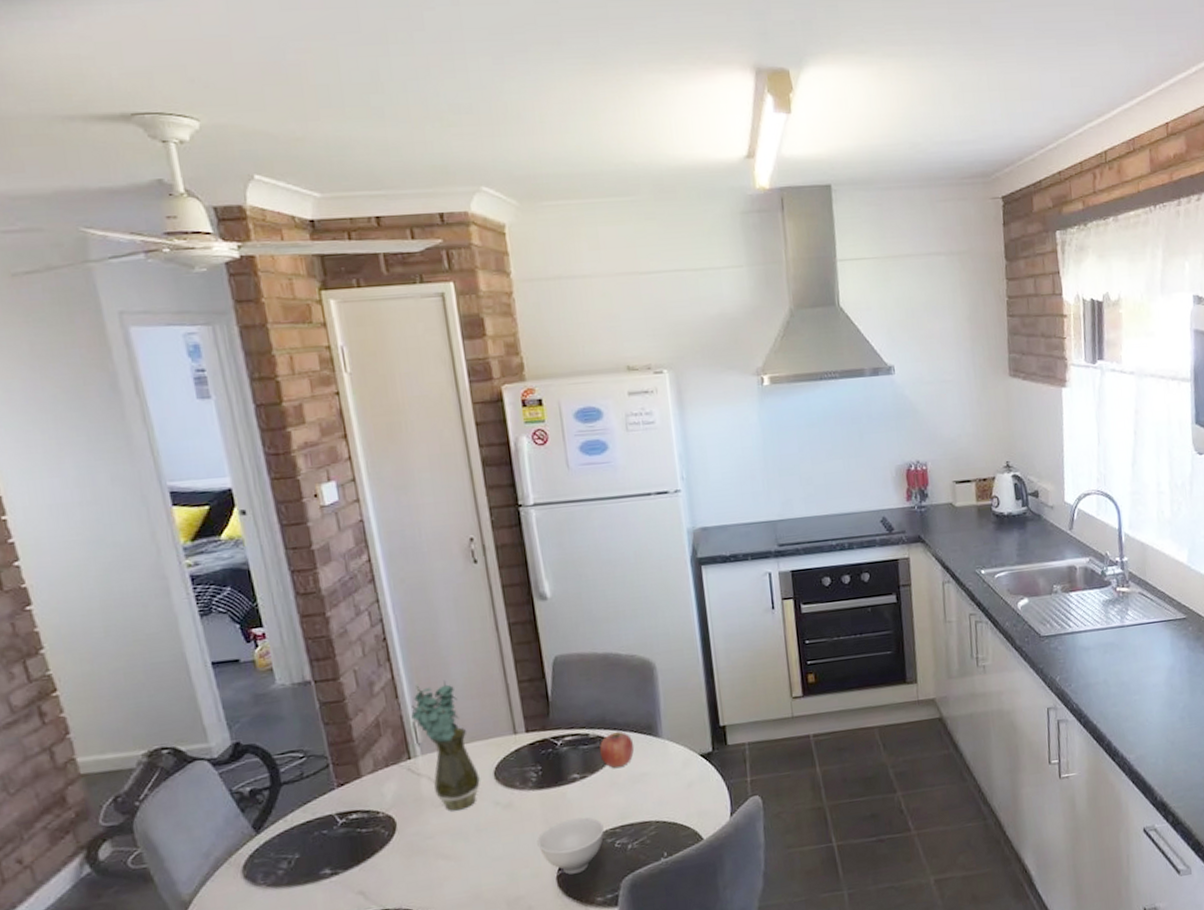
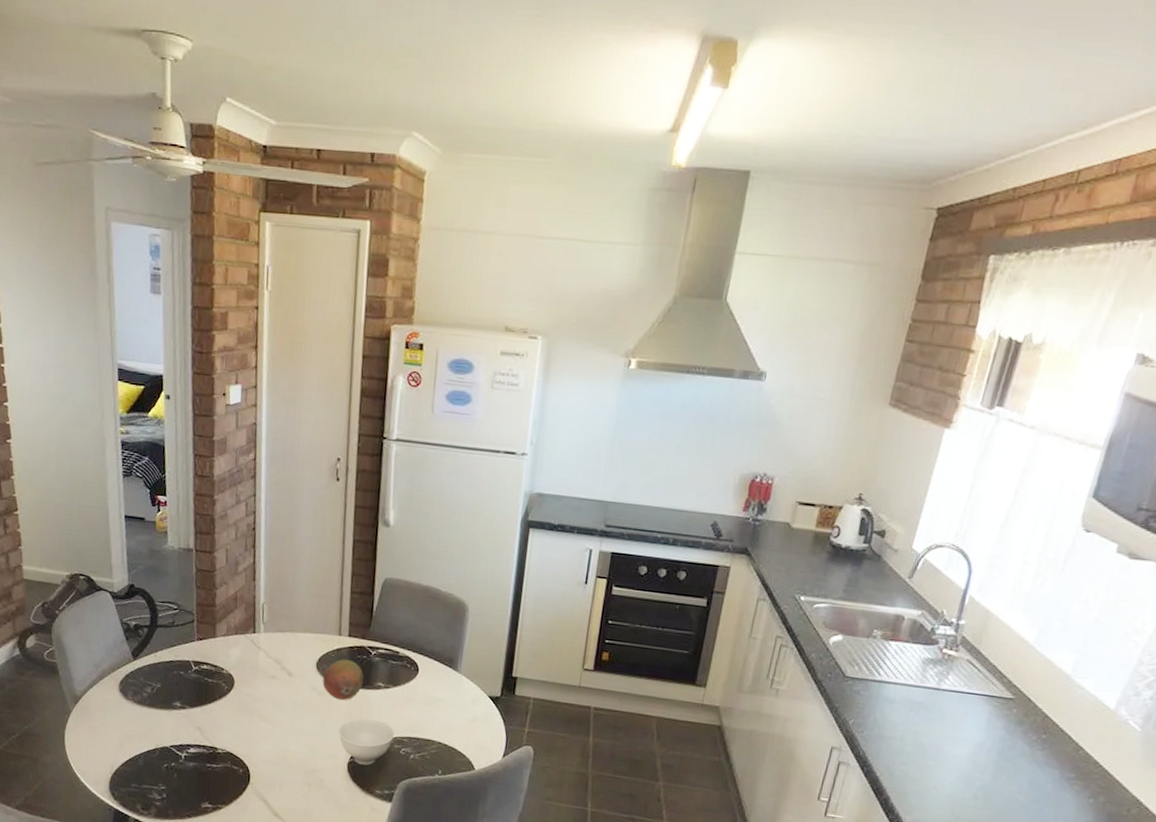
vase: present [411,680,480,811] -> none [262,574,305,686]
fruit: none [505,758,555,808] -> present [323,659,364,701]
fruit: present [599,732,635,768] -> none [404,657,435,688]

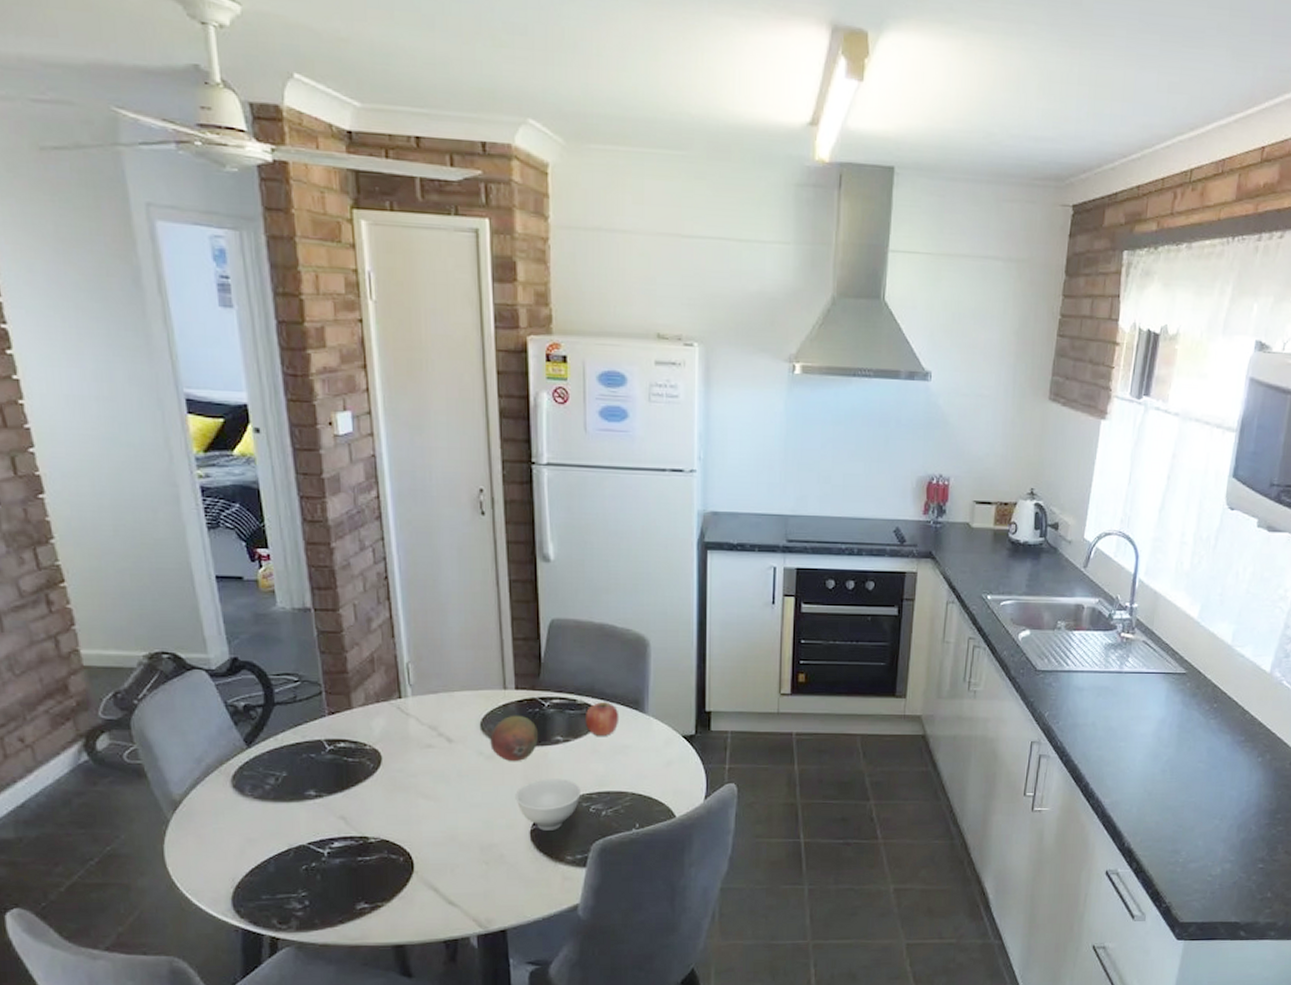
fruit: none [404,657,435,688] -> present [585,702,620,736]

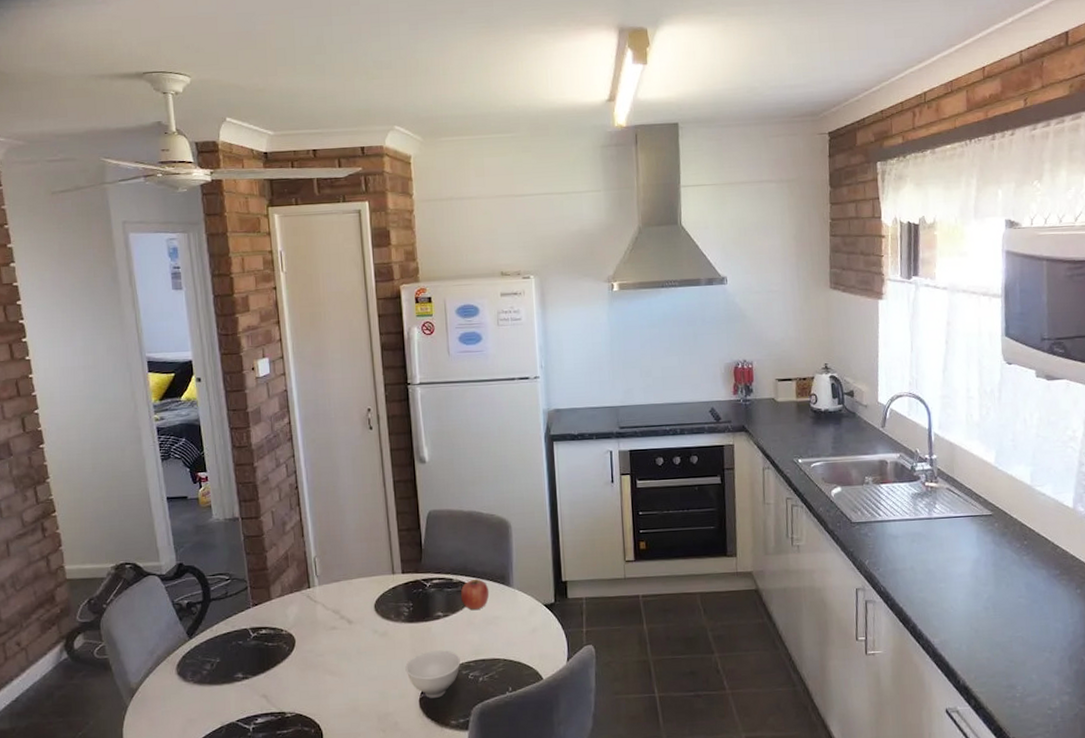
fruit: present [490,715,538,762] -> none [383,595,422,638]

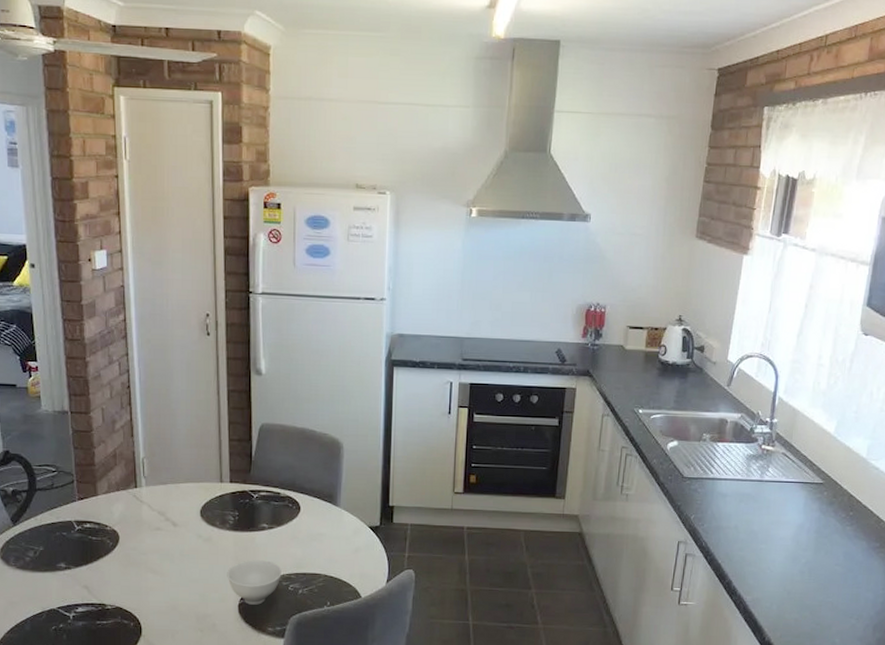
fruit: present [460,579,490,610] -> none [286,496,316,525]

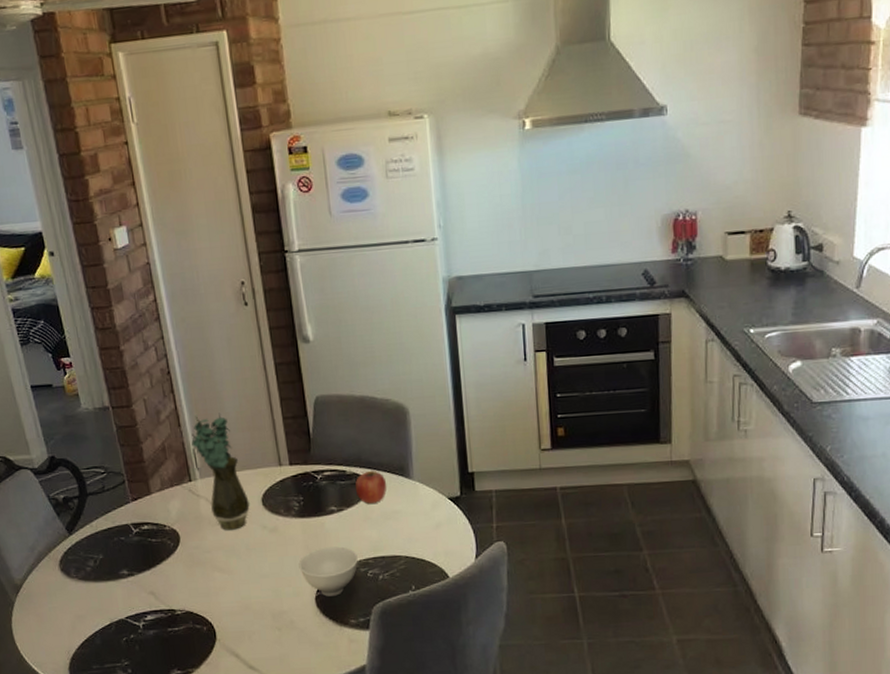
vase: none [142,428,188,536] -> present [191,413,250,530]
fruit: none [286,496,316,525] -> present [355,471,387,504]

